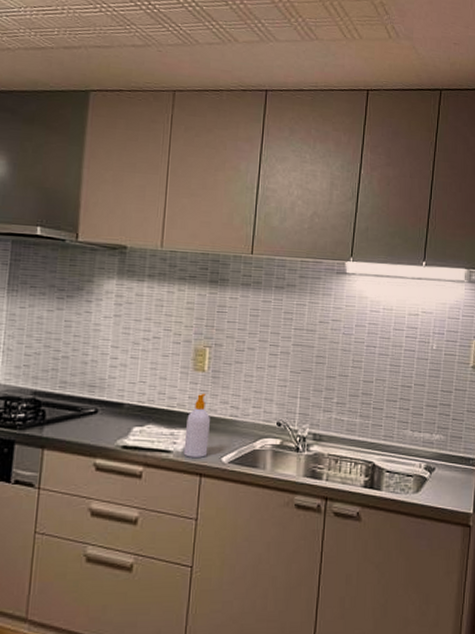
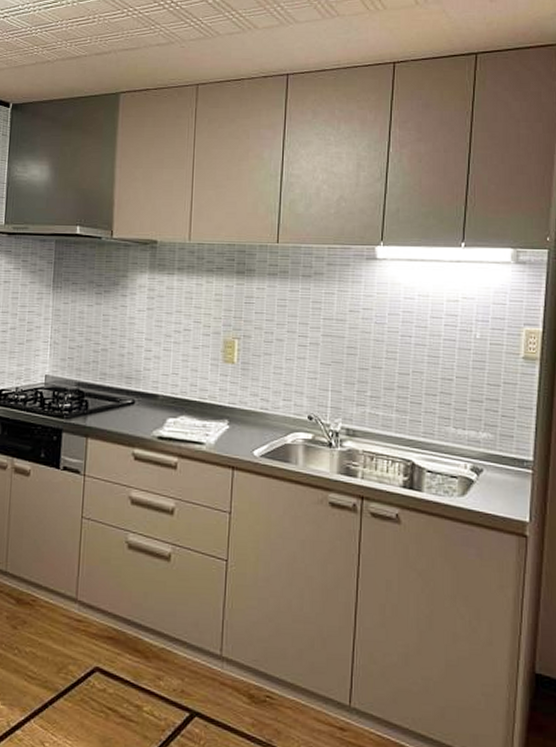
soap bottle: present [183,393,210,457] -> none [216,385,241,450]

